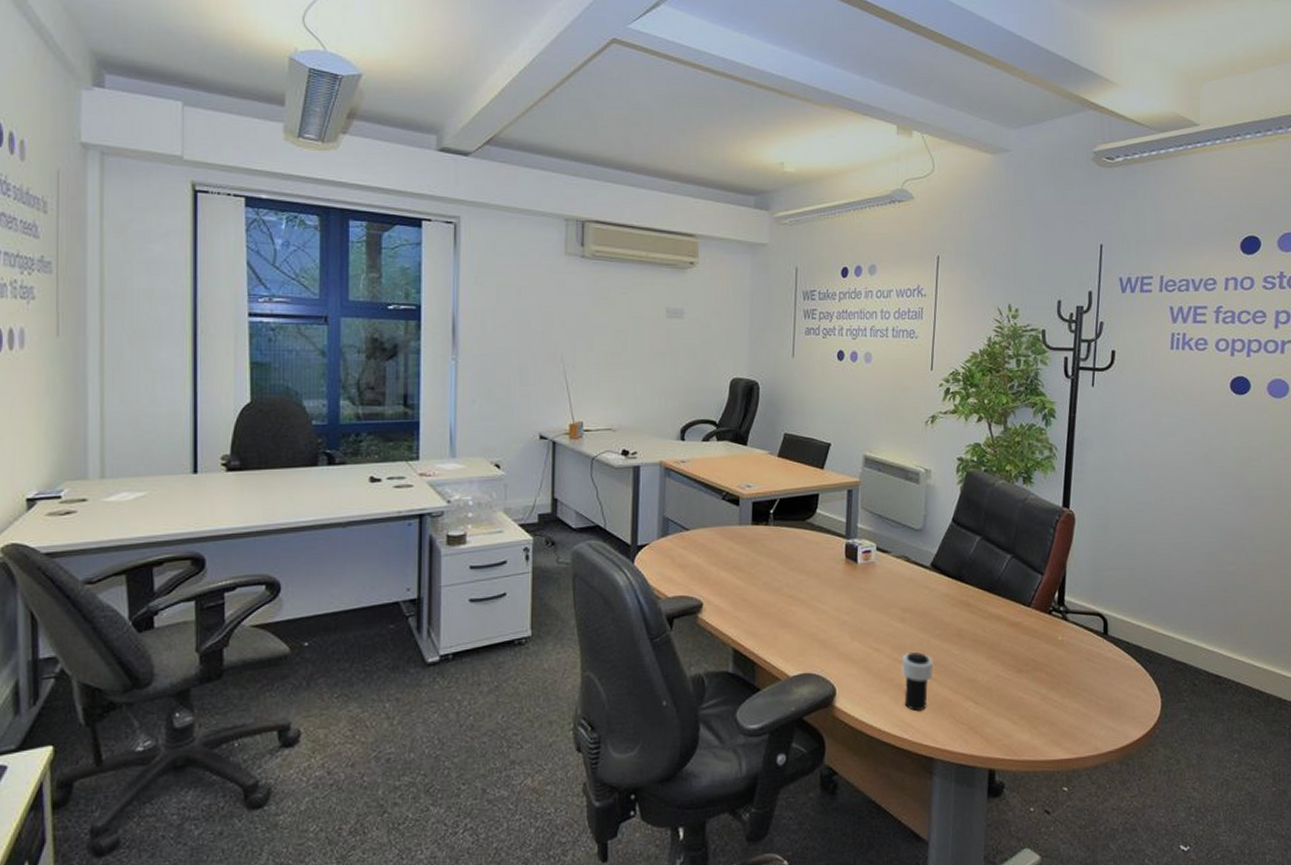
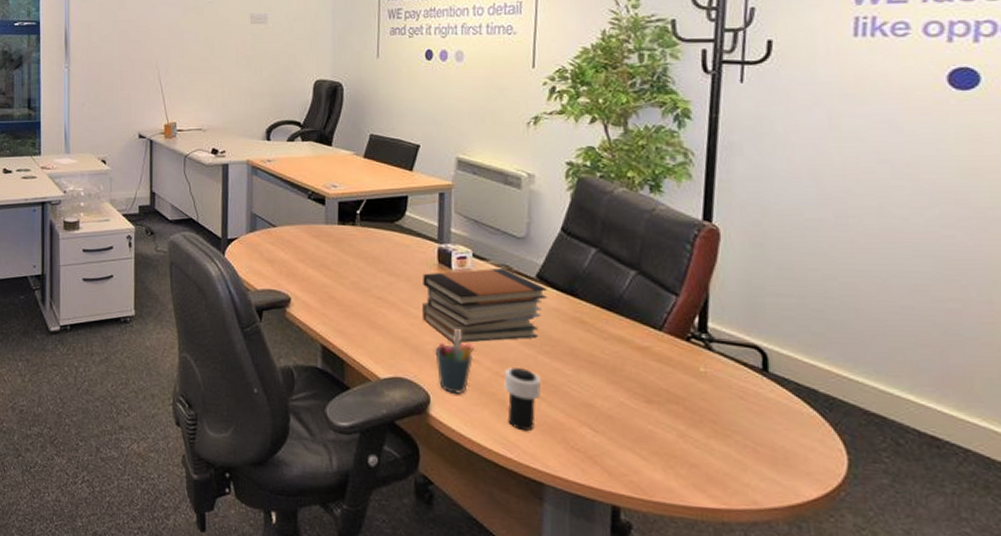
book stack: none [829,559,940,635] -> present [421,267,547,344]
pen holder: none [841,619,876,683] -> present [435,328,474,394]

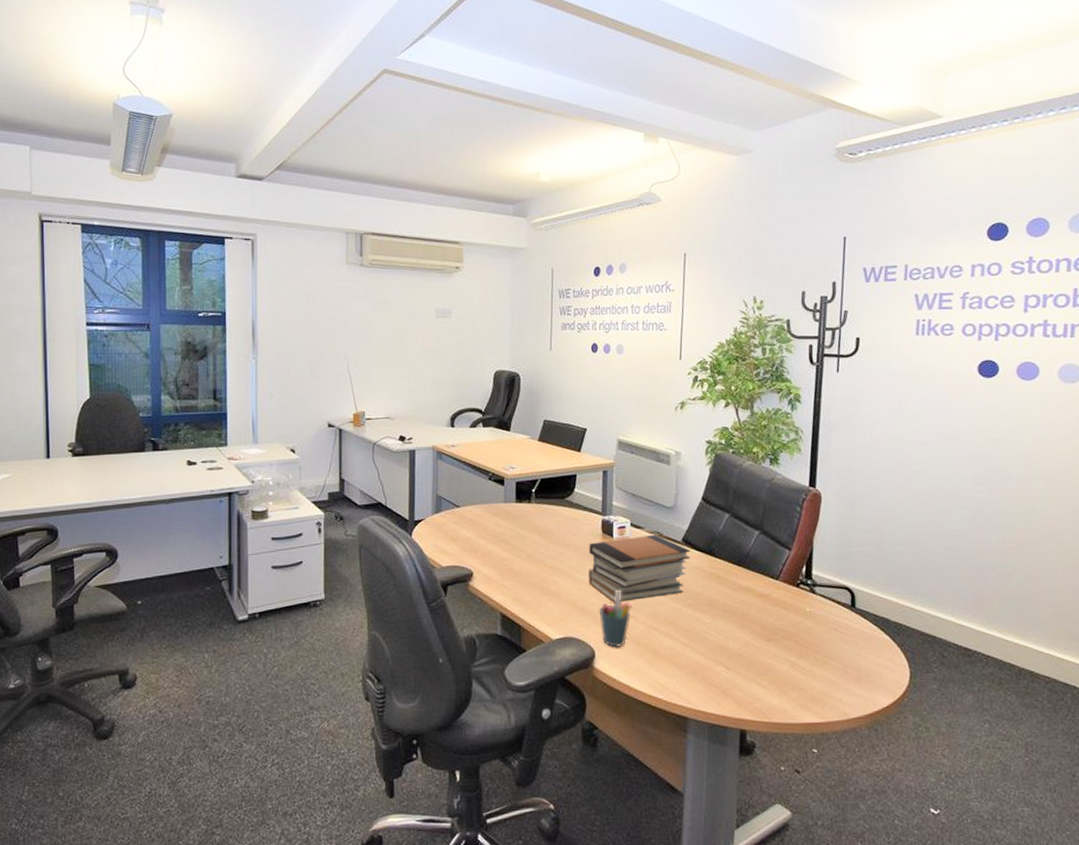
cup: present [504,366,542,430] -> none [656,619,686,673]

